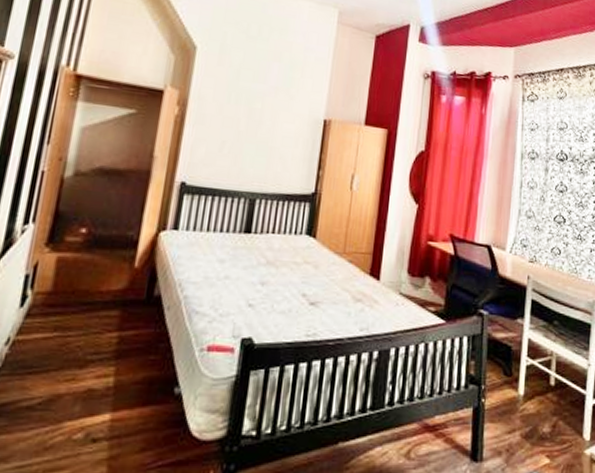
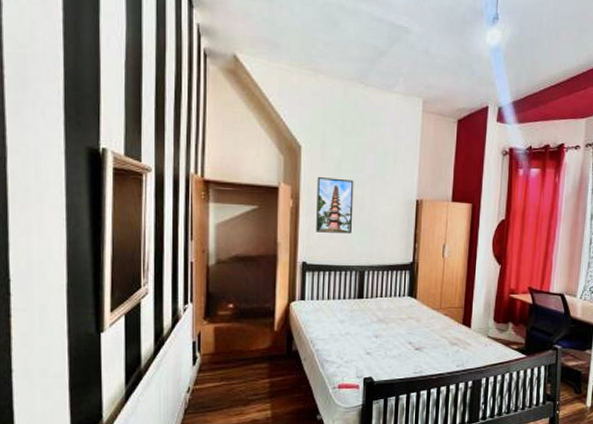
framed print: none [202,83,254,152] -> present [316,177,354,233]

